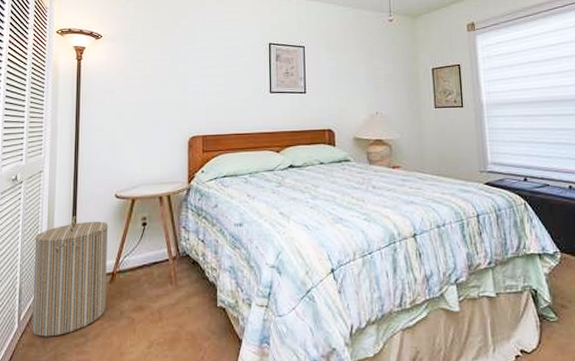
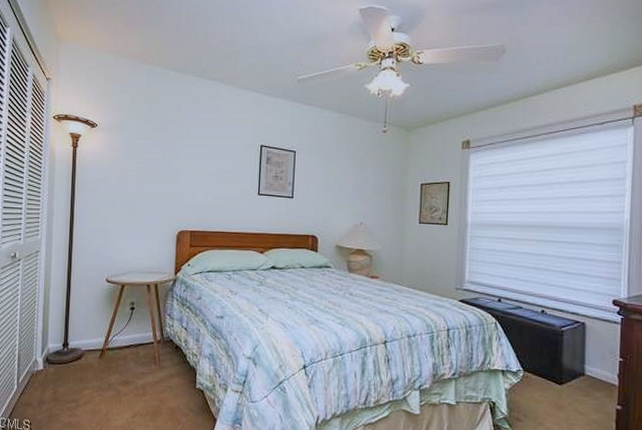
laundry hamper: present [31,215,109,337] -> none [29,294,100,400]

